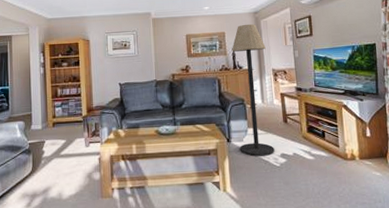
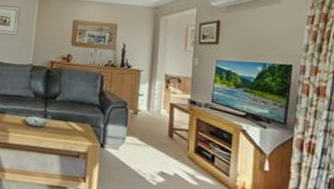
floor lamp: present [232,23,275,156] -> none [113,19,162,171]

